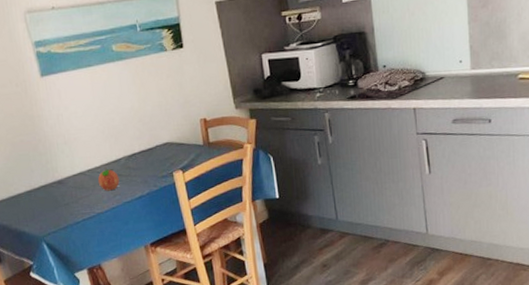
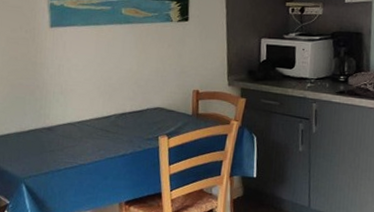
fruit: present [98,167,120,191] -> none [85,121,106,145]

